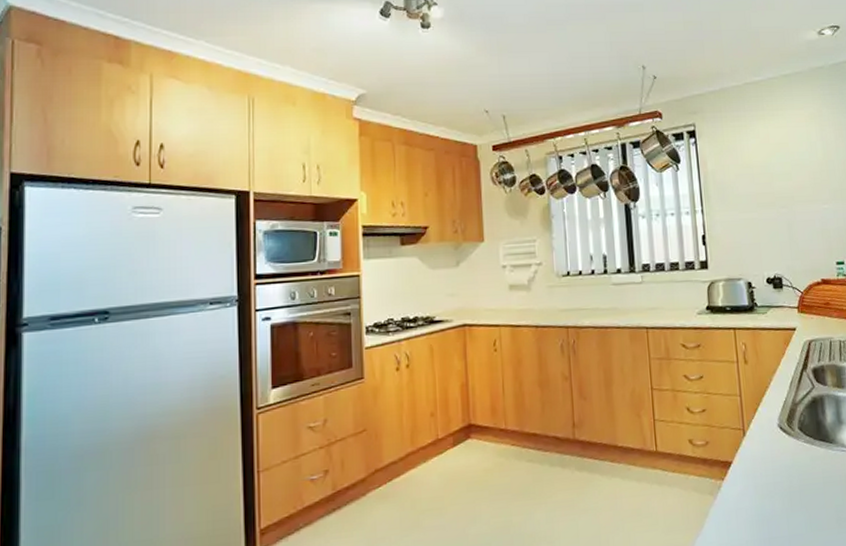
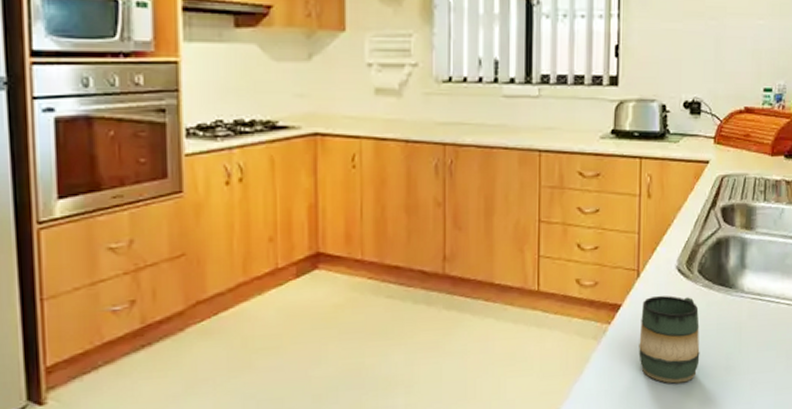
mug: none [751,451,811,536] -> present [639,295,700,384]

